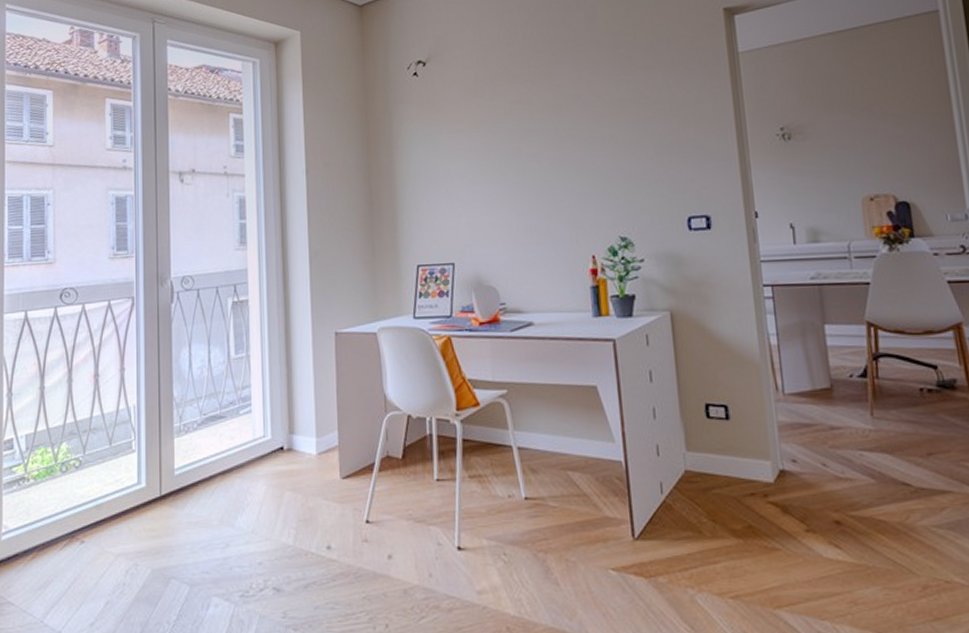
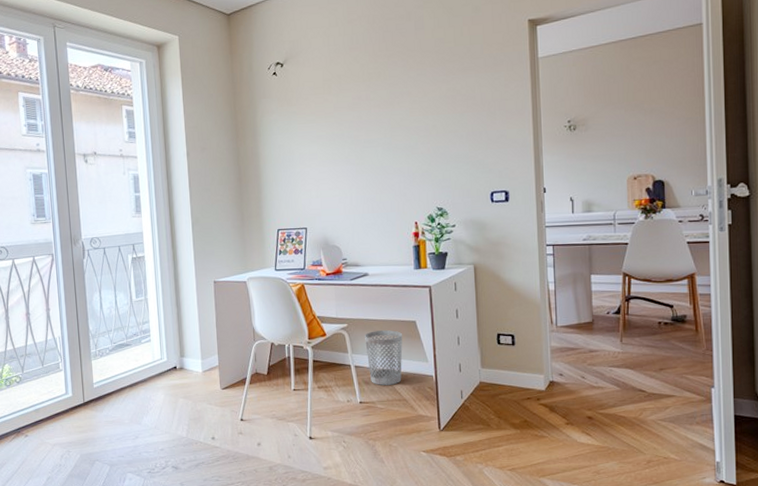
wastebasket: none [530,398,581,474] -> present [365,330,403,385]

